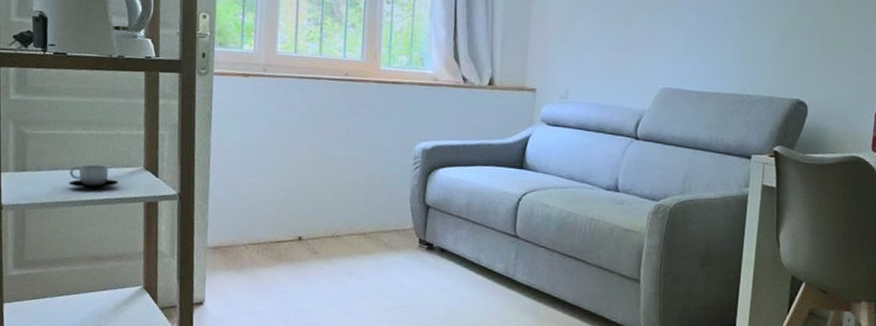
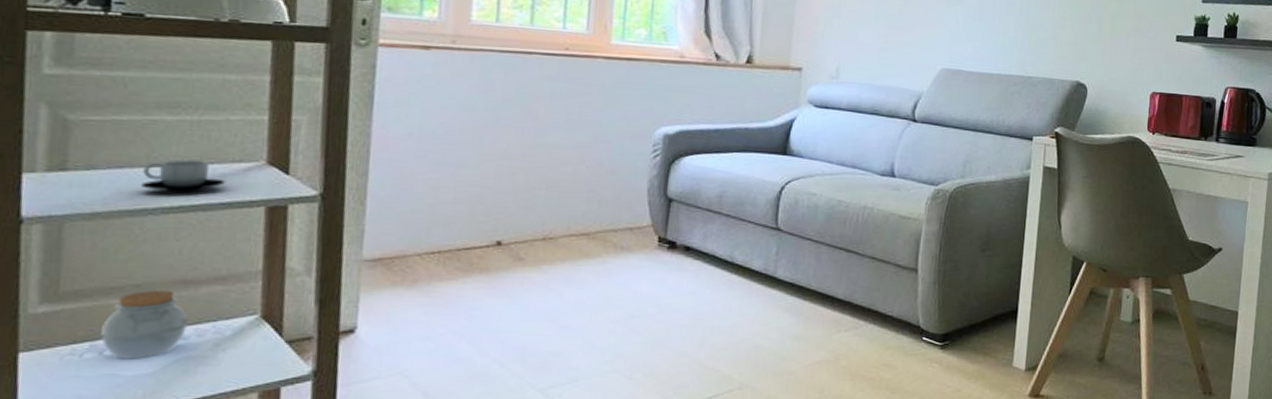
jar: none [48,262,99,314] -> present [99,289,188,359]

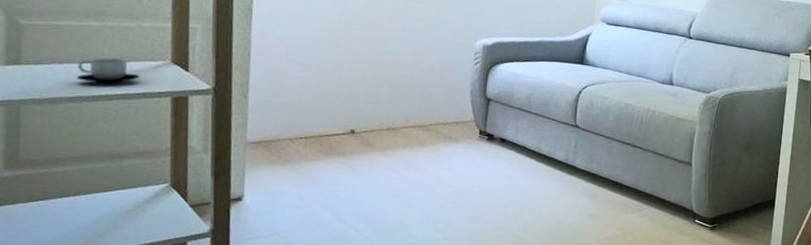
jar: present [99,289,188,359] -> none [50,161,115,216]

